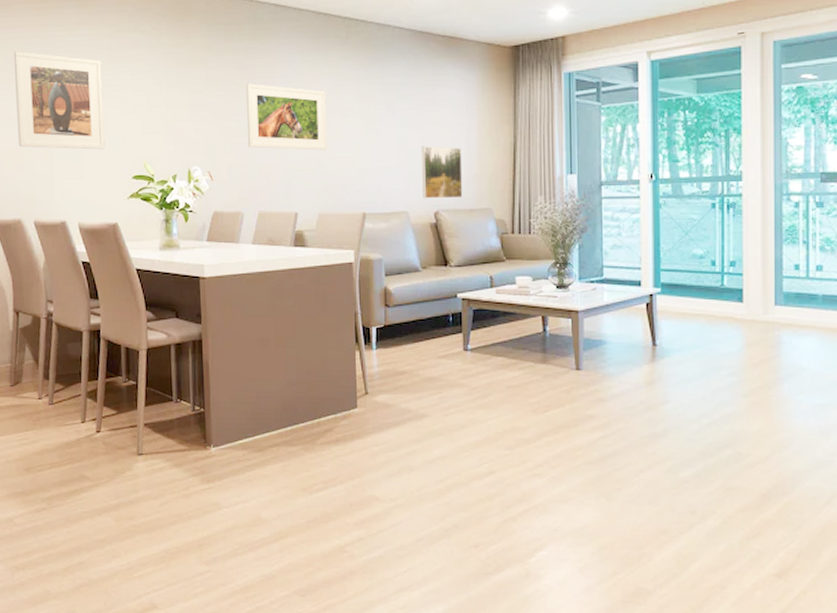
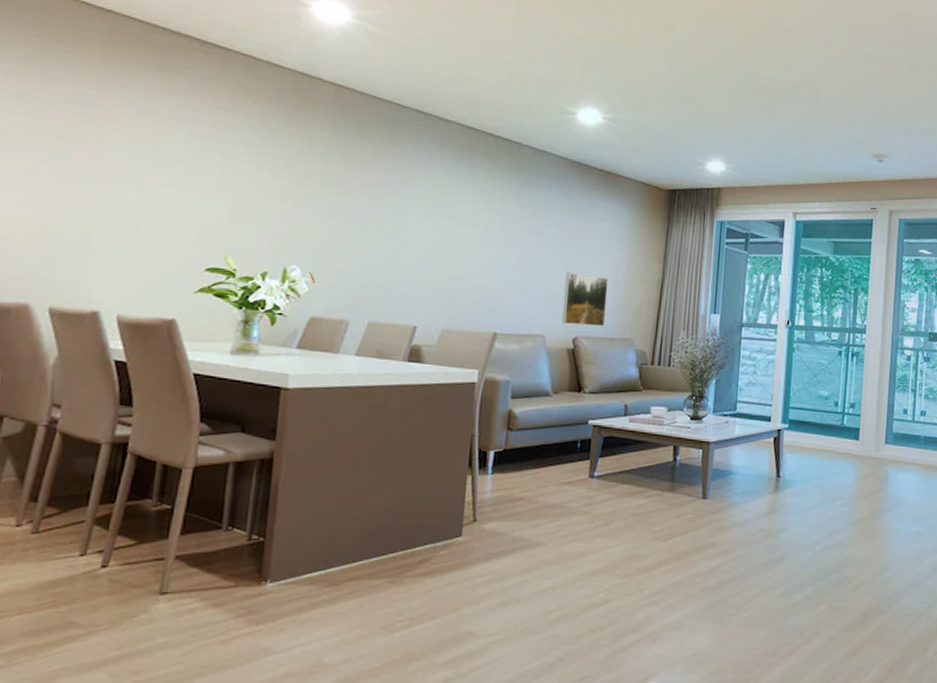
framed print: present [14,51,105,150] -> none [41,107,184,234]
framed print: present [245,83,327,150] -> none [366,186,466,265]

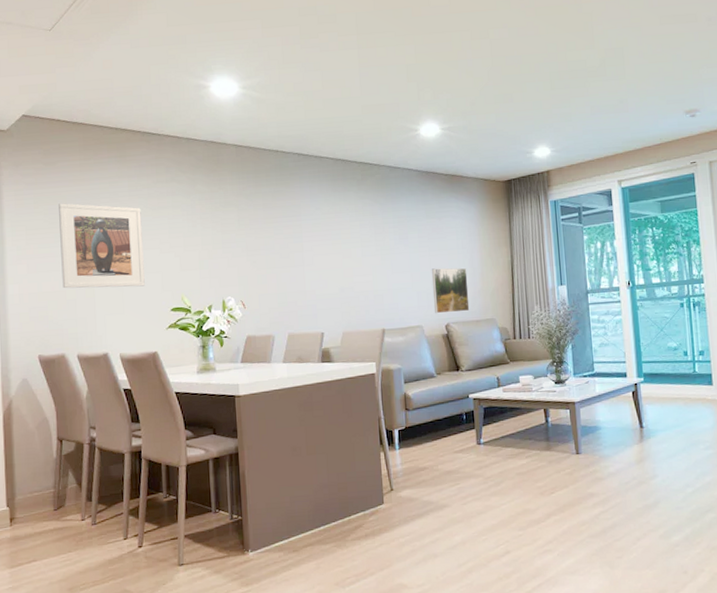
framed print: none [41,107,184,234] -> present [59,203,145,289]

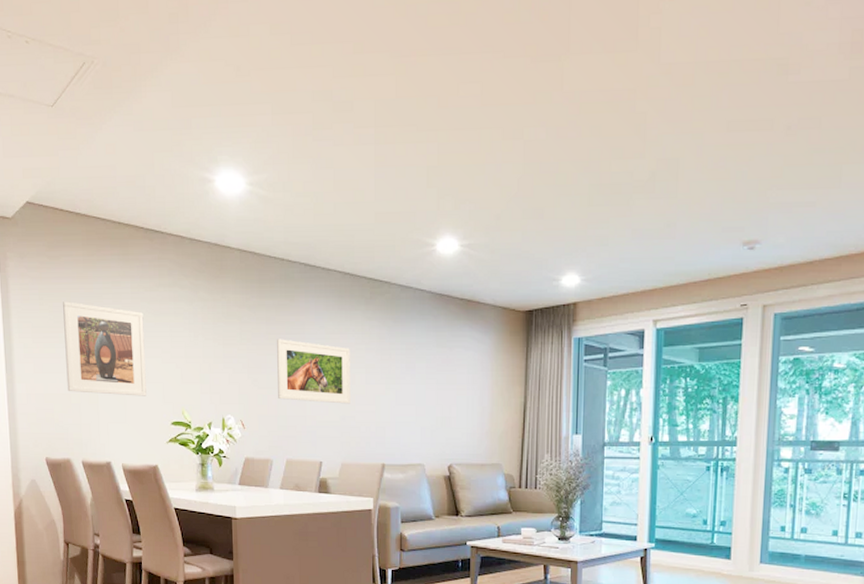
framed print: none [273,222,348,278] -> present [276,339,350,404]
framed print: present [431,267,470,314] -> none [437,403,476,454]

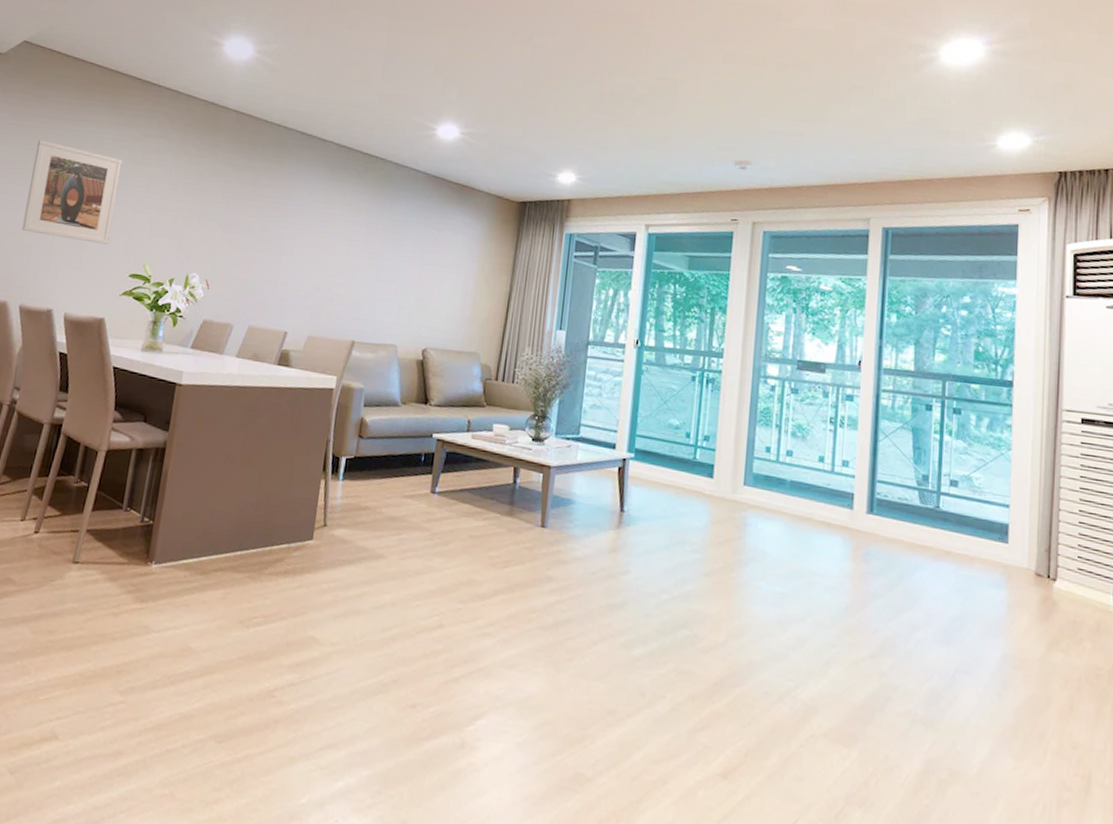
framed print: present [276,339,350,404] -> none [251,201,335,275]

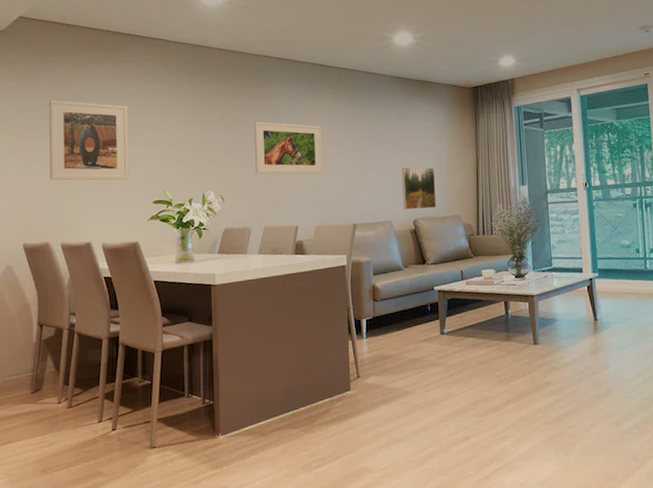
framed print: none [251,201,335,275] -> present [253,121,323,174]
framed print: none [413,284,459,339] -> present [401,167,437,210]

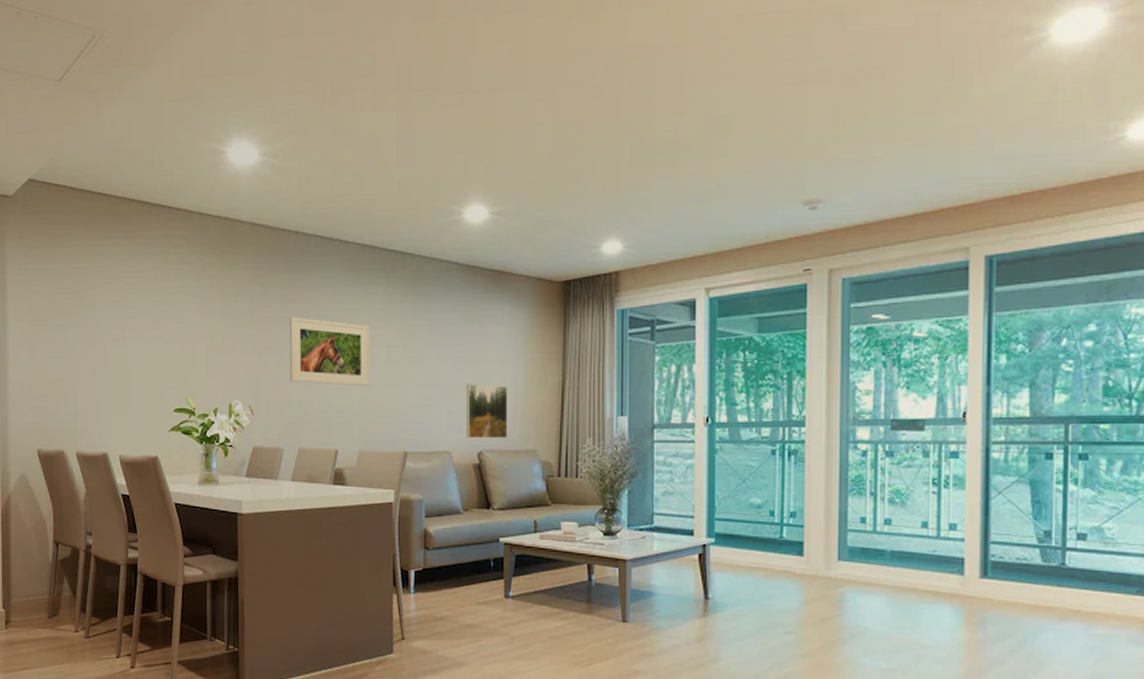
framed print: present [50,100,129,181] -> none [62,282,148,382]

